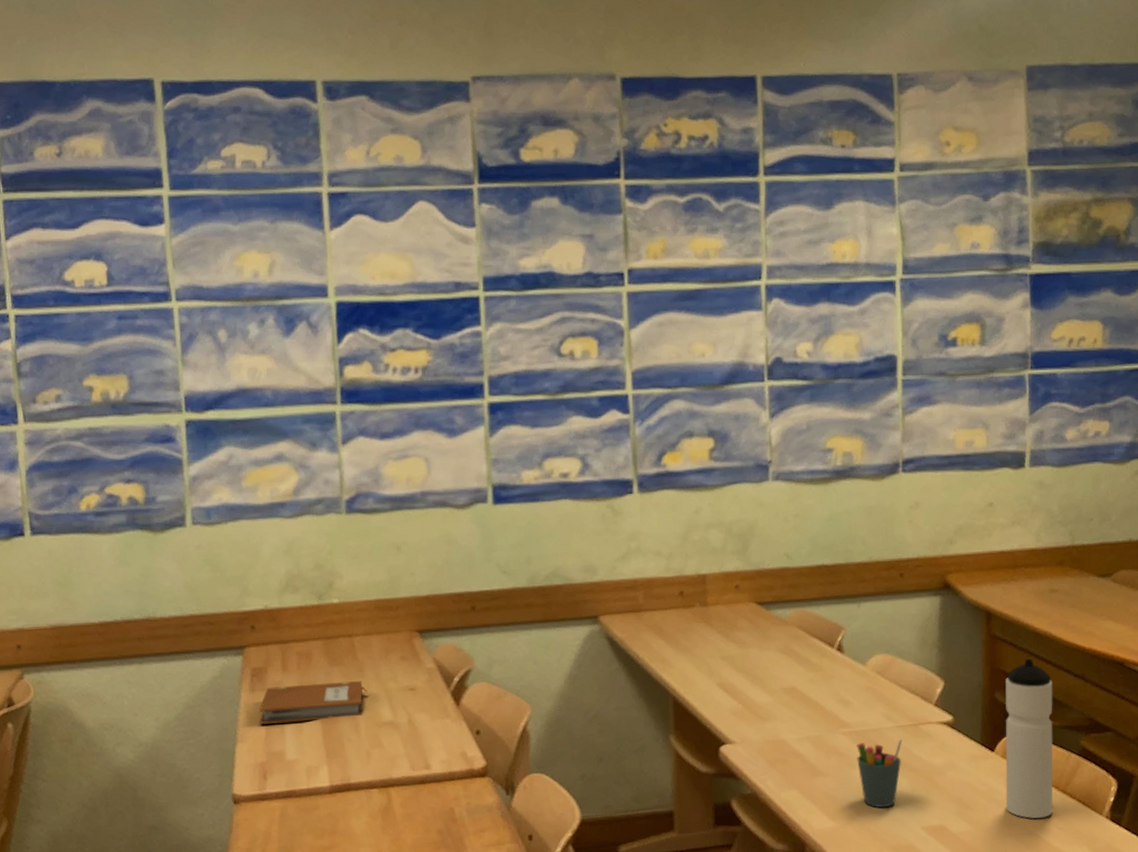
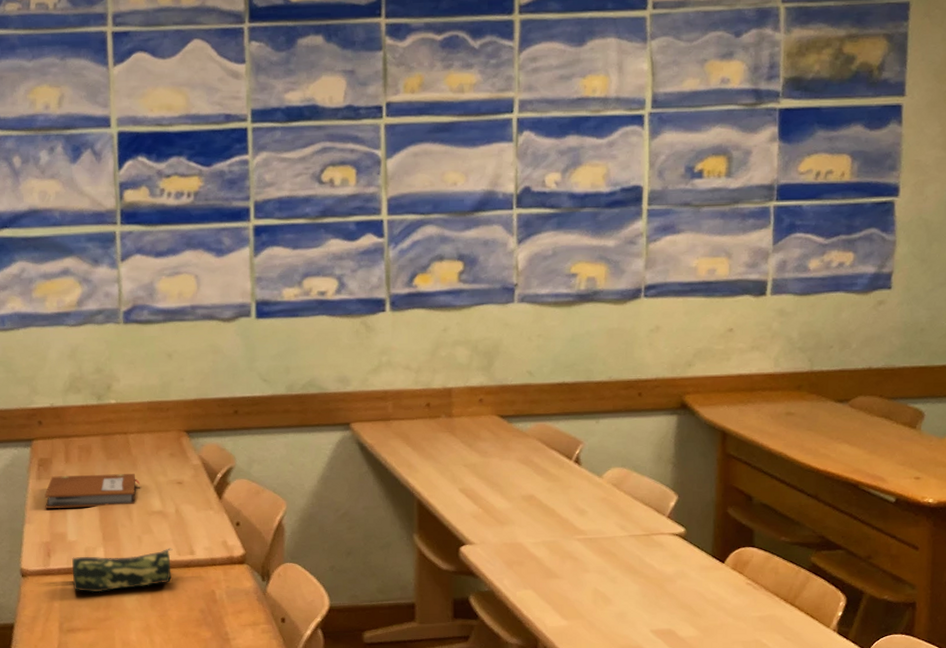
pencil case: none [292,762,406,818] -> present [72,548,173,593]
pen holder: present [857,738,903,808] -> none [590,547,635,611]
water bottle: present [1005,658,1053,819] -> none [734,477,786,628]

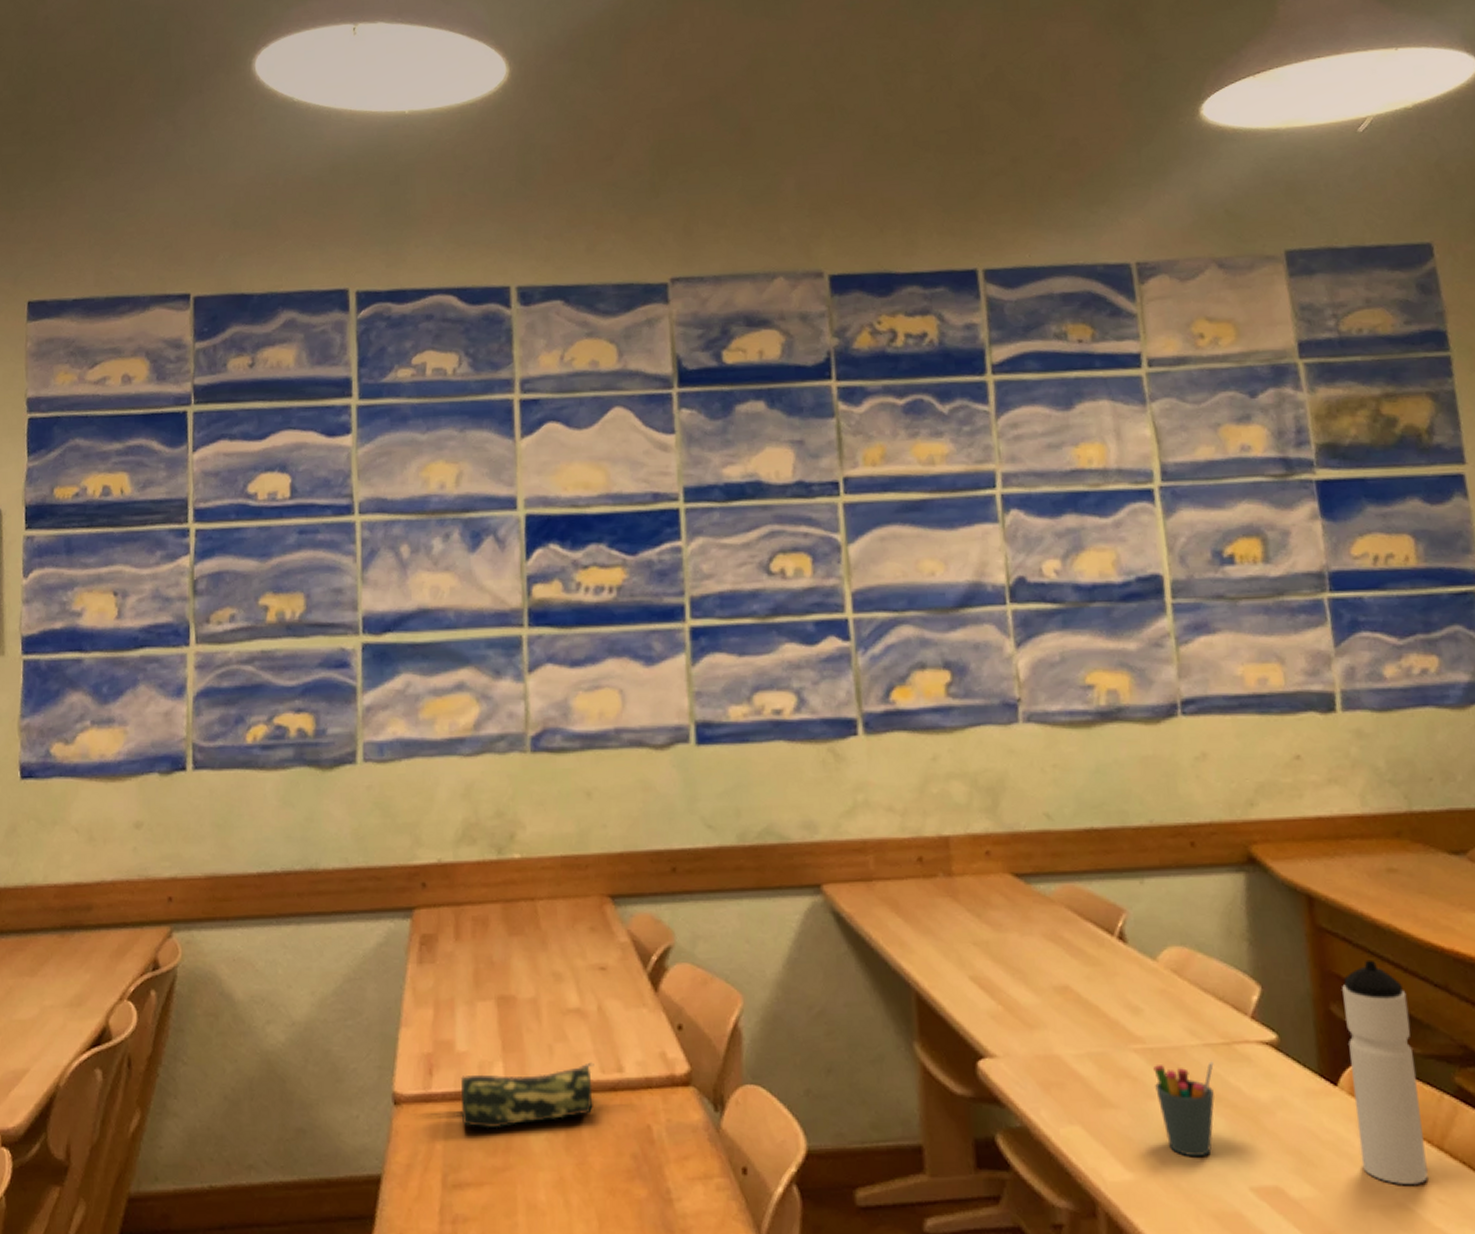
notebook: present [44,474,140,508] -> none [427,956,551,1005]
pen holder: none [590,547,635,611] -> present [1153,1061,1215,1157]
water bottle: none [734,477,786,628] -> present [1342,959,1428,1184]

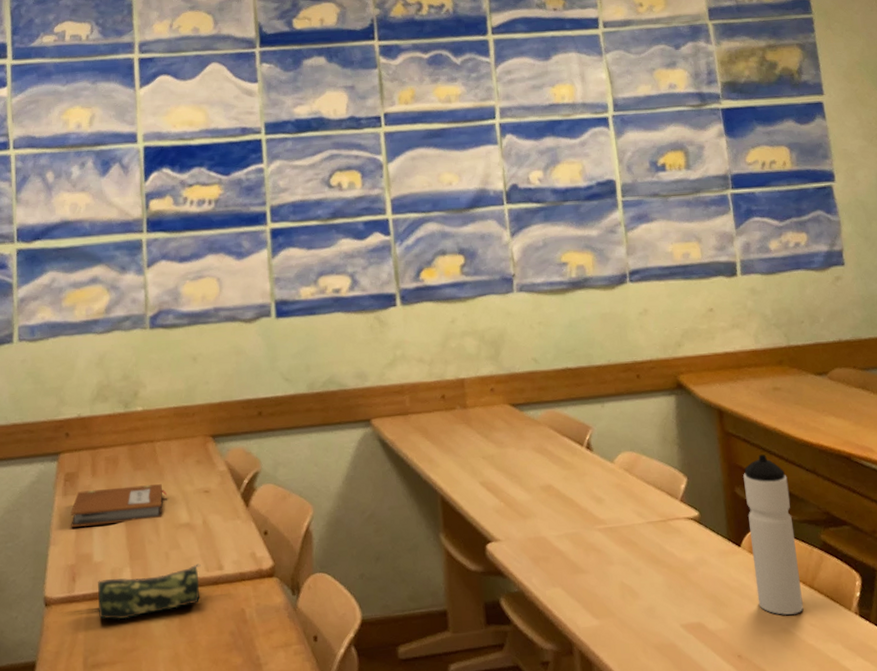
notebook: none [427,956,551,1005] -> present [70,484,167,527]
pen holder: present [1153,1061,1215,1157] -> none [612,534,656,606]

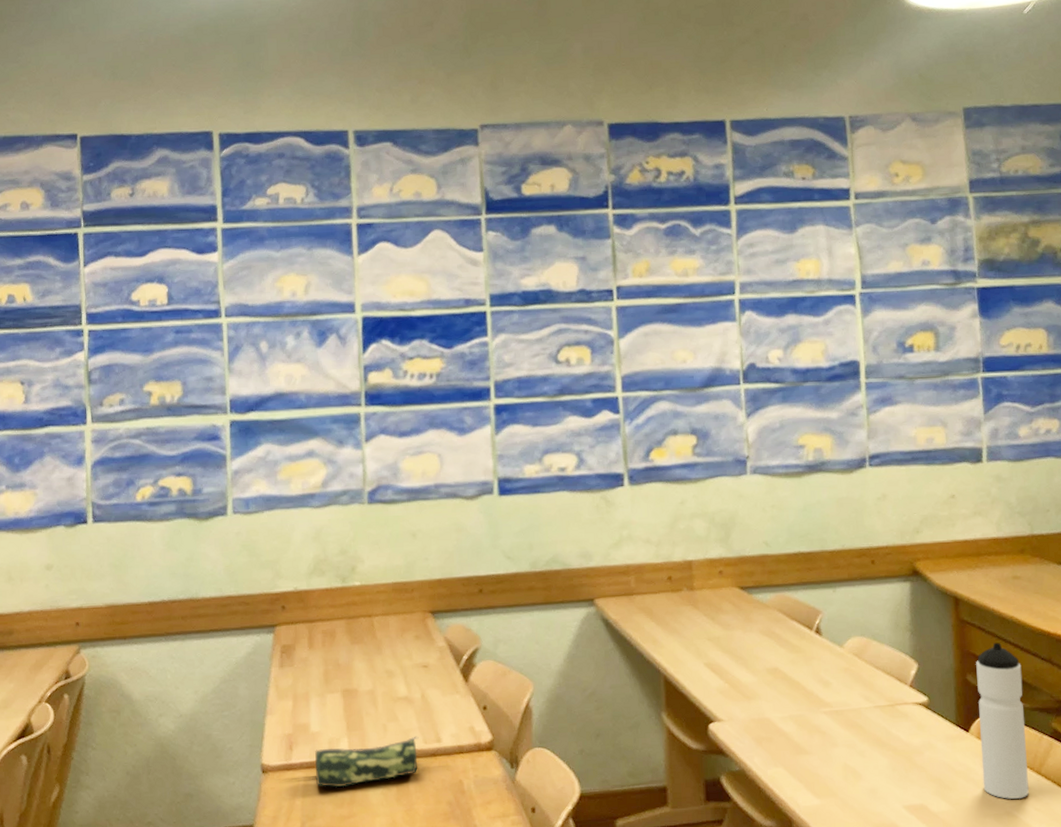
notebook: present [70,484,167,527] -> none [287,658,385,698]

